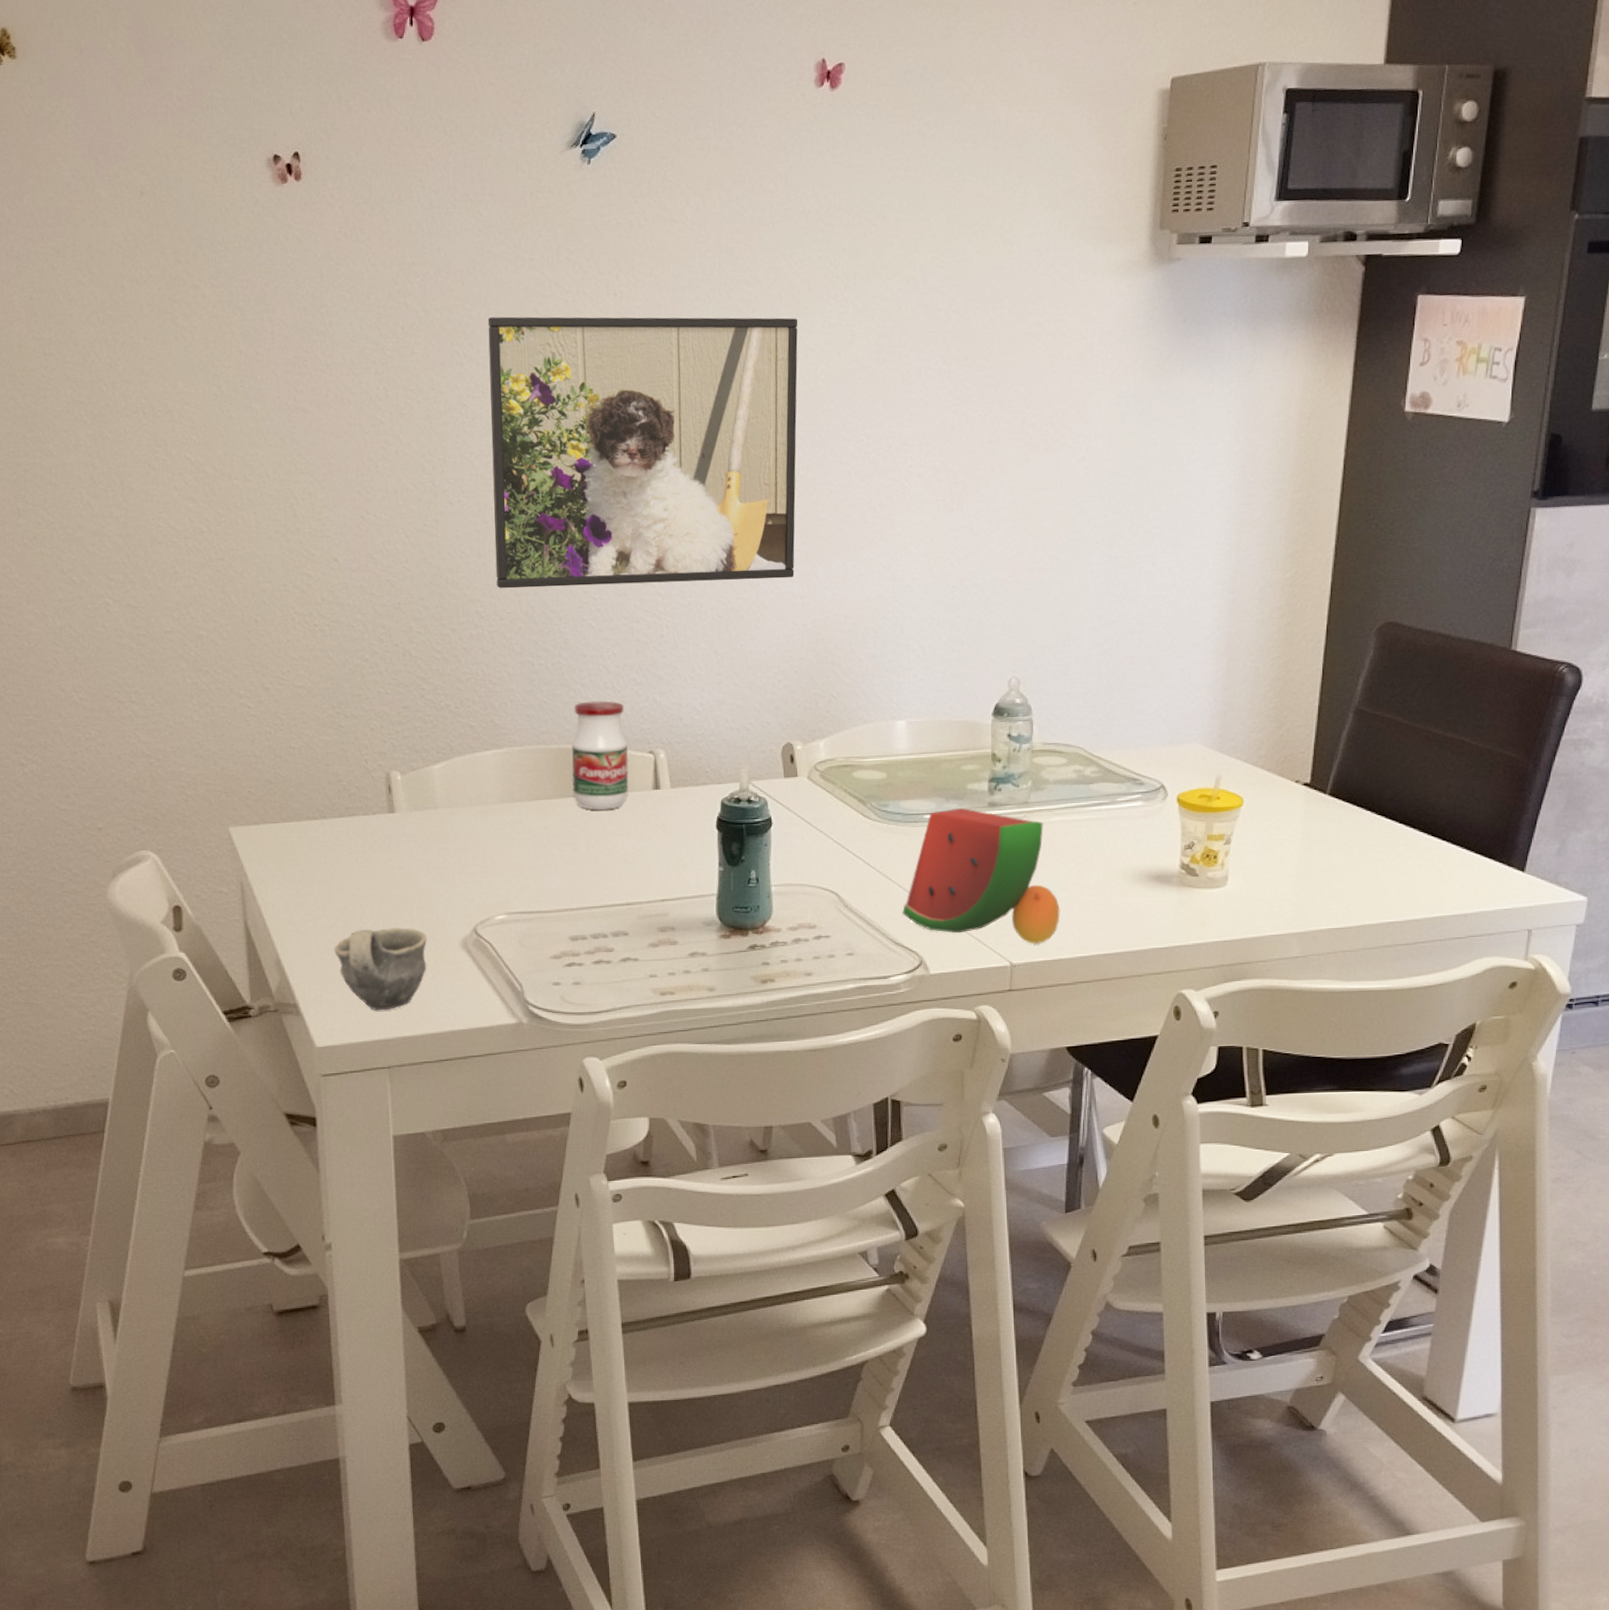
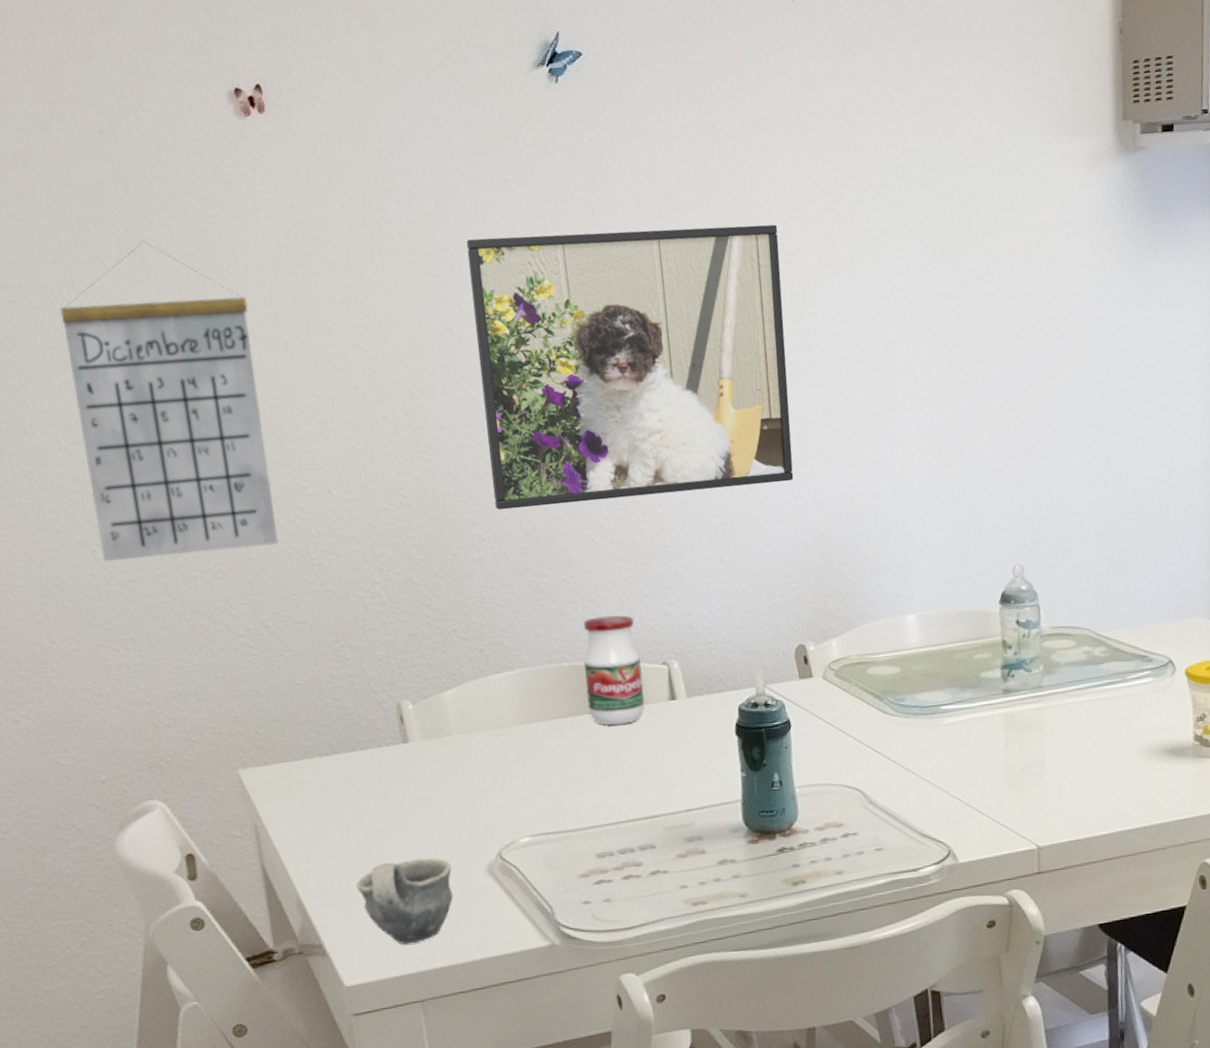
calendar: none [91,302,284,615] -> present [60,241,279,562]
watermelon: present [903,808,1060,944] -> none [927,697,1082,825]

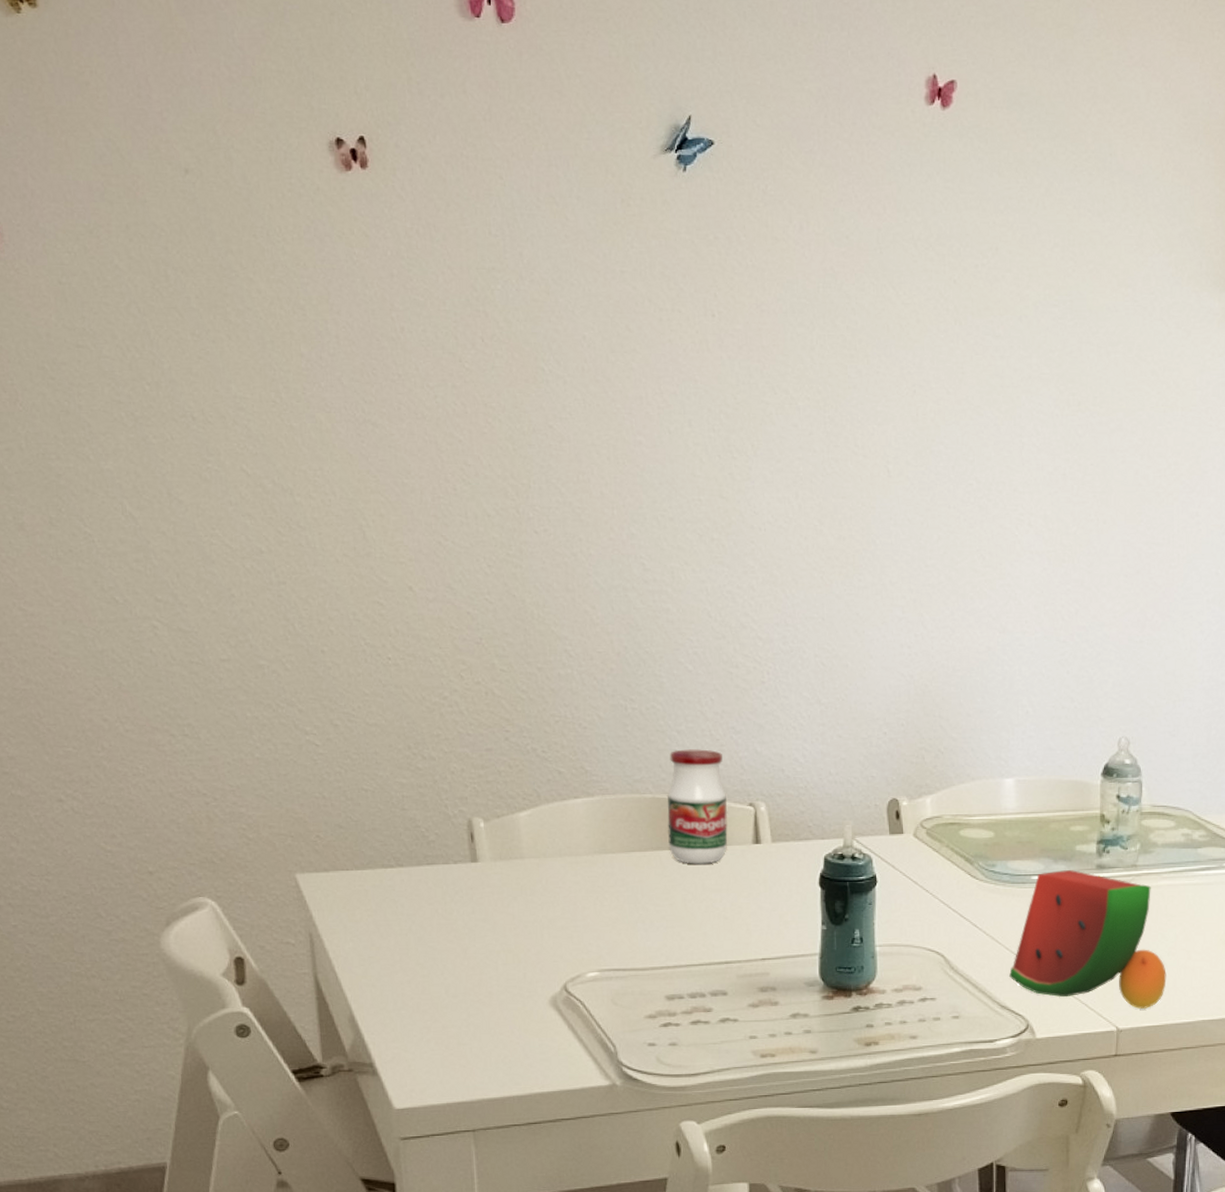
calendar: present [60,241,279,562] -> none [132,296,353,640]
cup: present [356,858,454,945] -> none [413,984,514,1071]
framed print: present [466,224,794,510] -> none [575,332,907,627]
watermelon: none [927,697,1082,825] -> present [1009,870,1167,1009]

